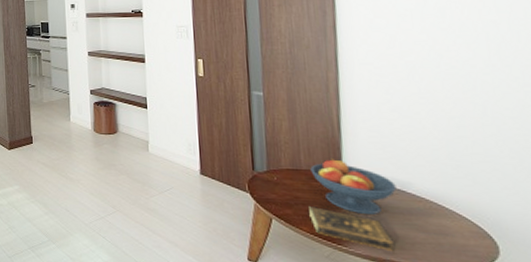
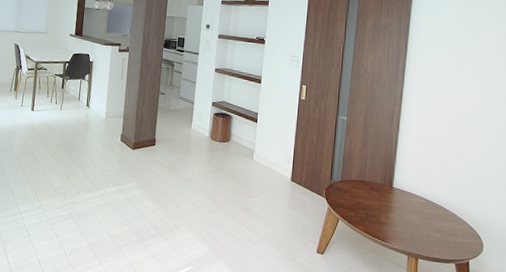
book: present [309,206,394,251] -> none [366,210,419,247]
fruit bowl: present [310,157,397,214] -> none [371,173,427,218]

